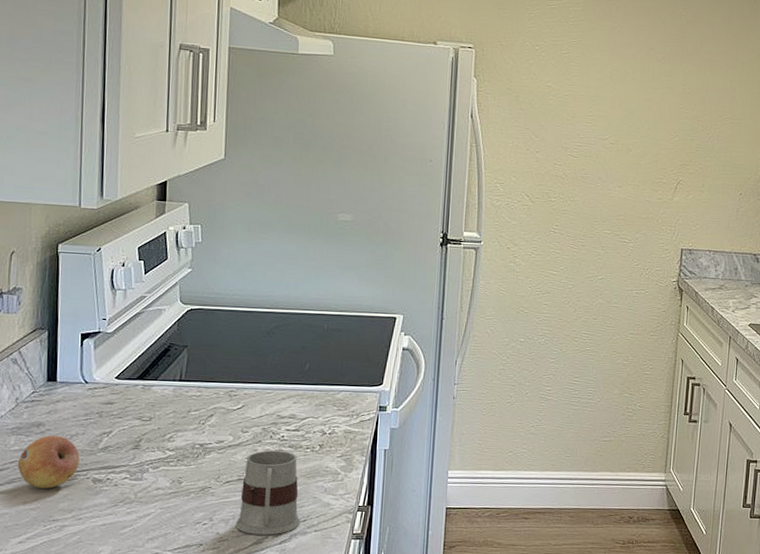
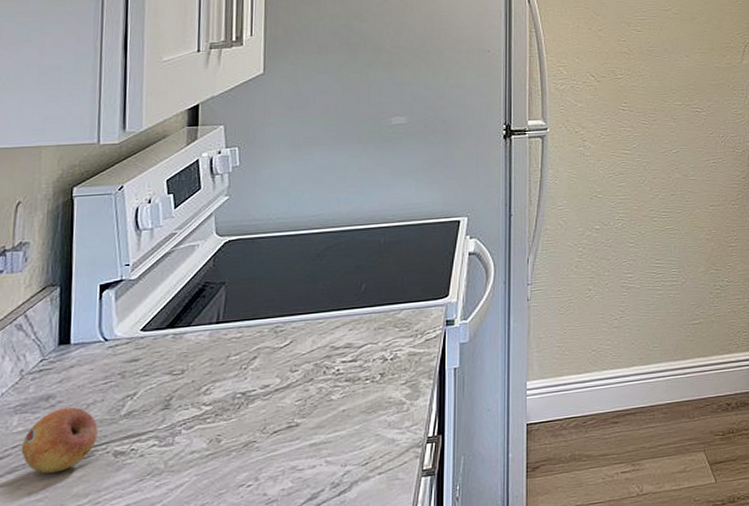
mug: present [235,450,301,535] -> none [285,386,362,490]

